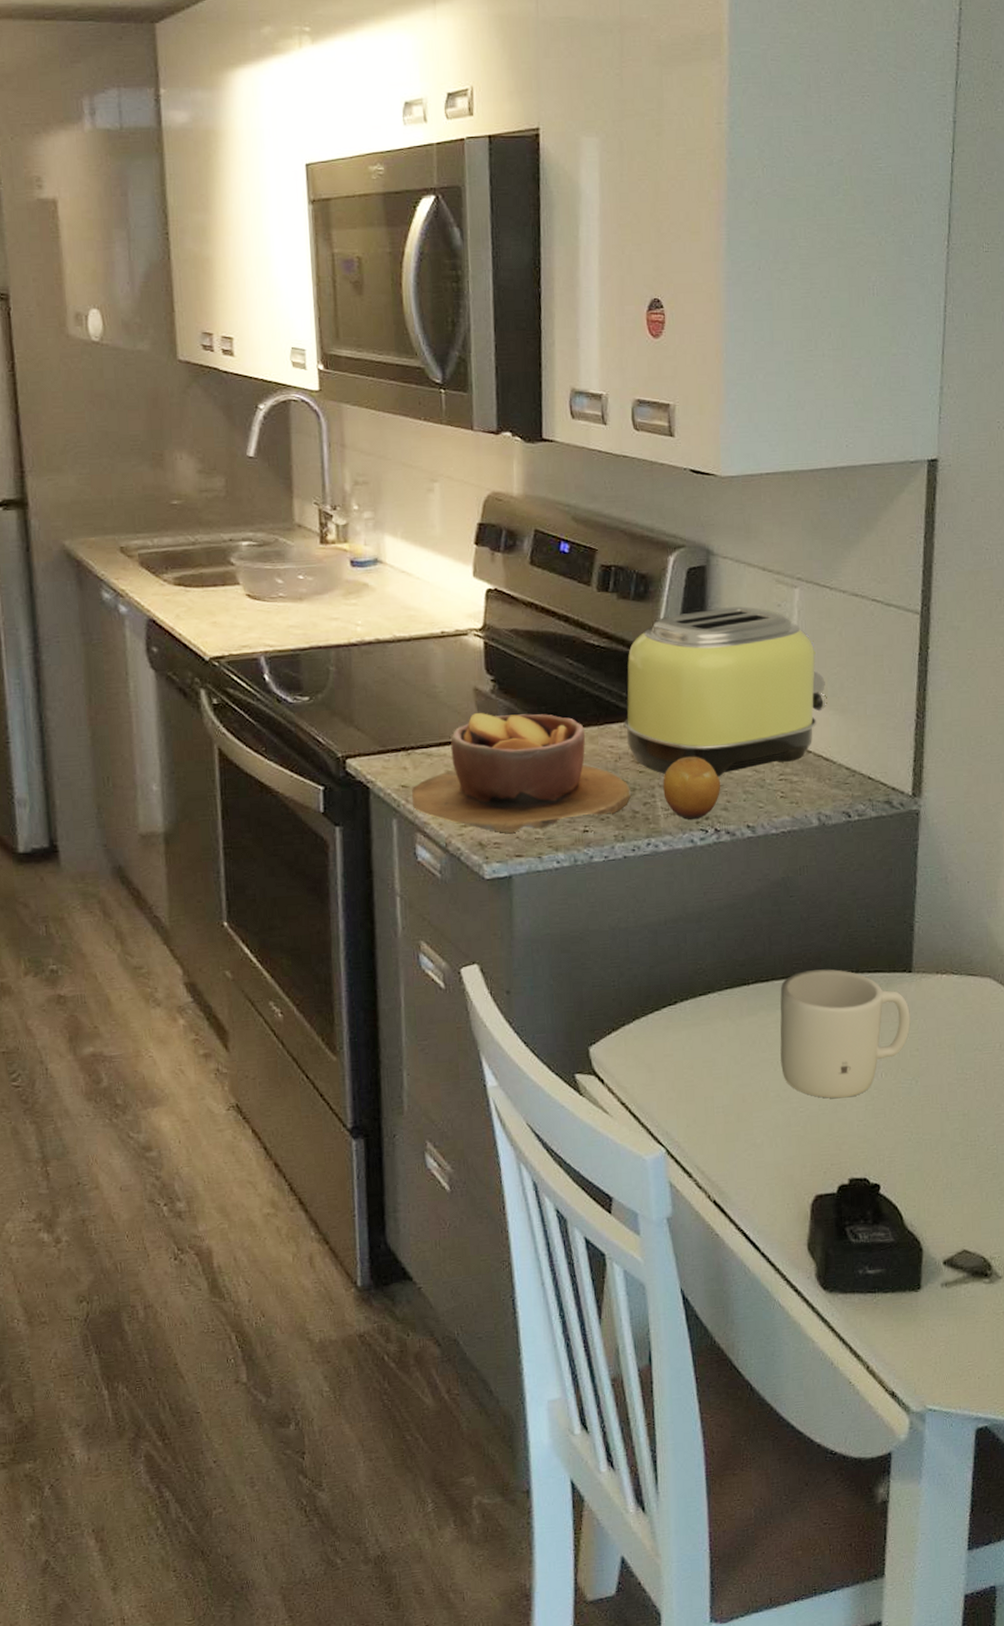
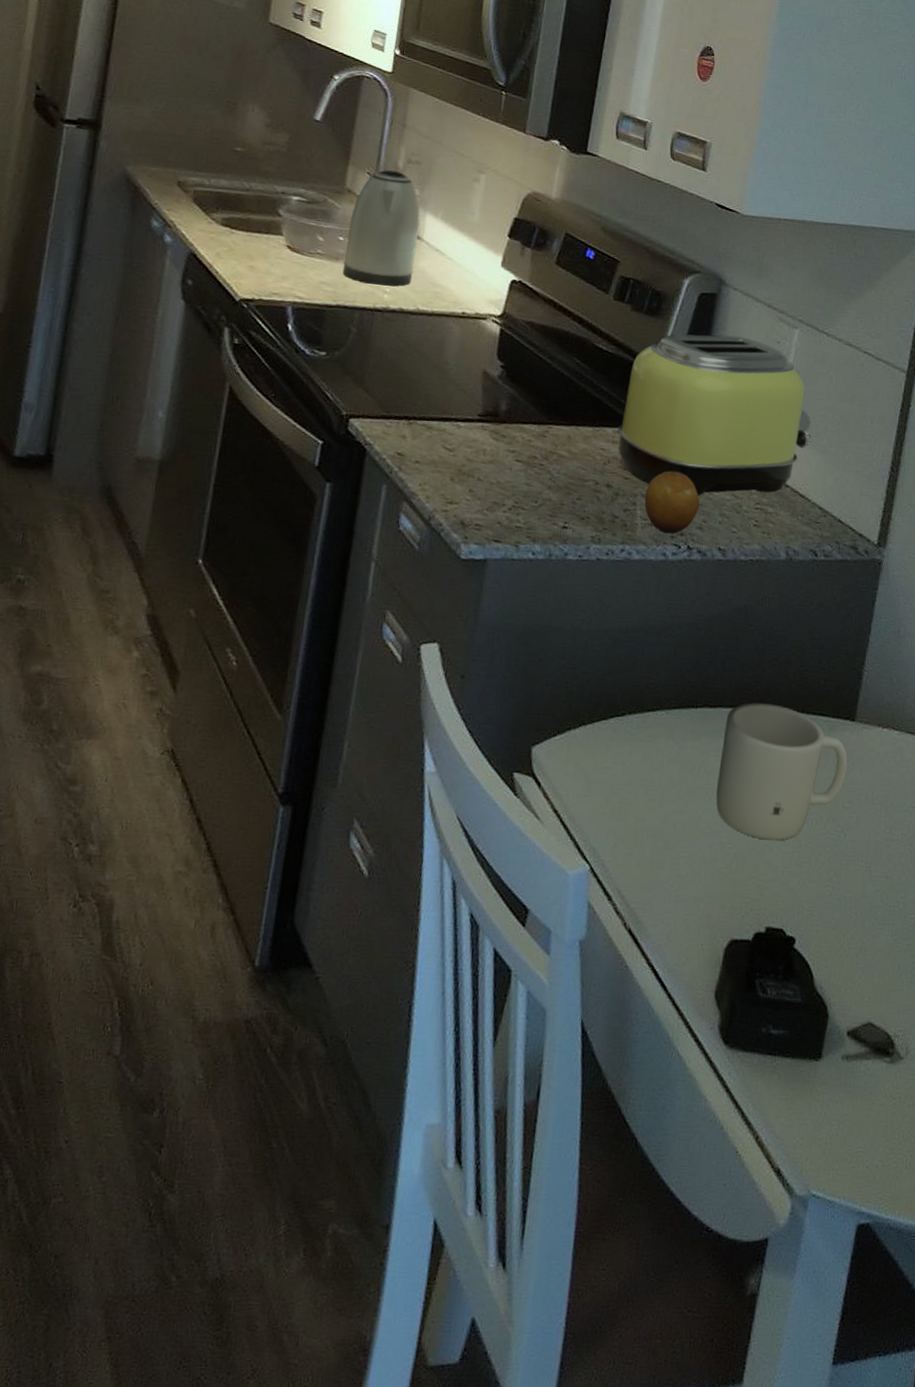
kettle: none [306,495,383,619] -> present [342,170,420,286]
bowl: present [412,712,631,834] -> none [405,394,614,518]

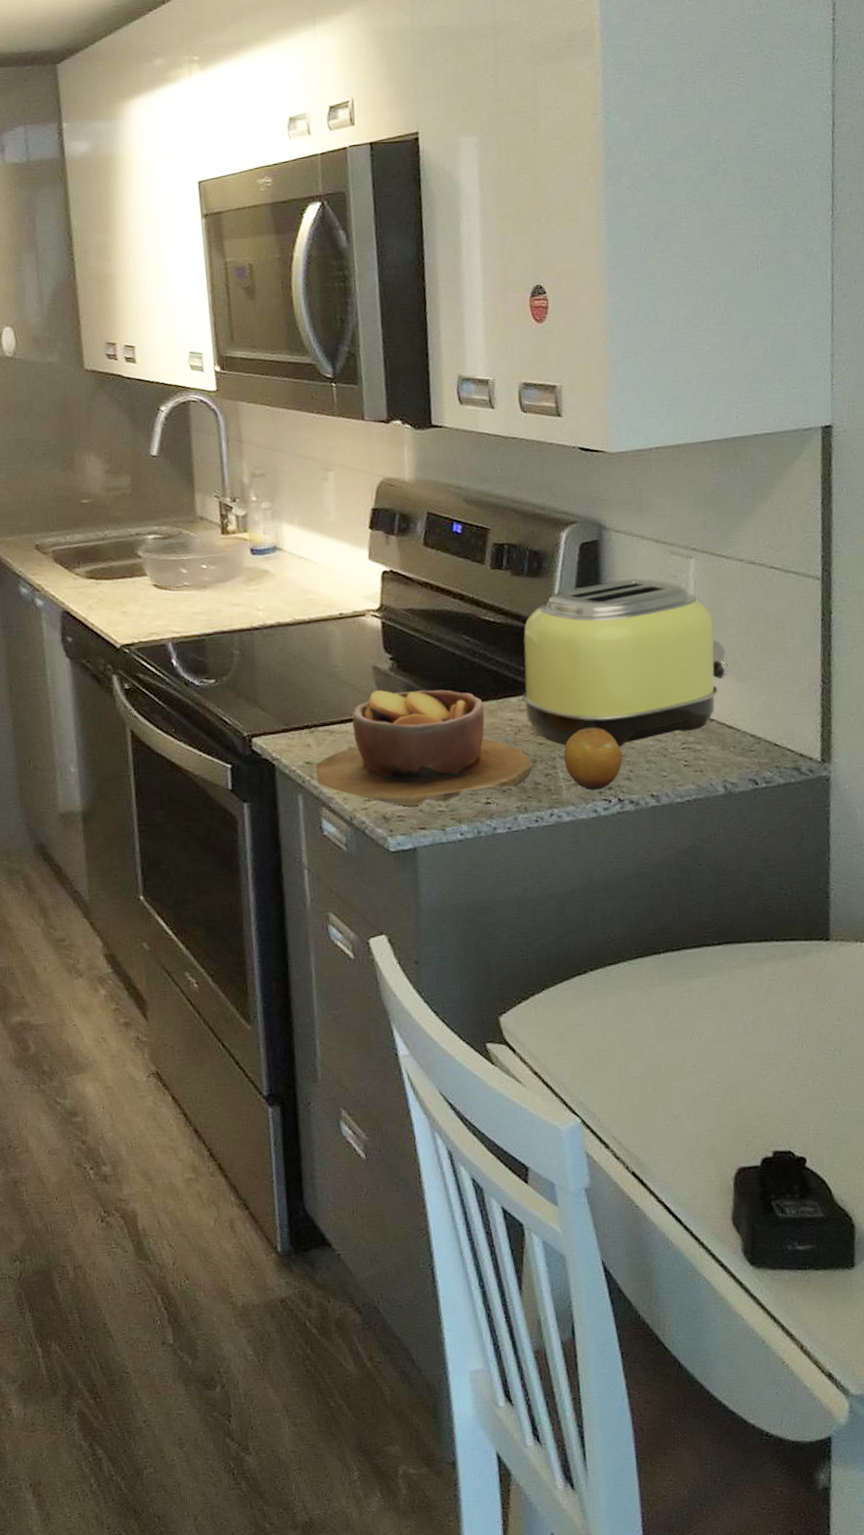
kettle: present [342,170,420,286] -> none [208,488,283,605]
bowl: none [405,394,614,518] -> present [316,689,532,807]
mug: present [716,702,848,841] -> none [692,937,831,1069]

